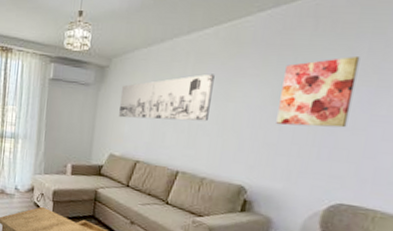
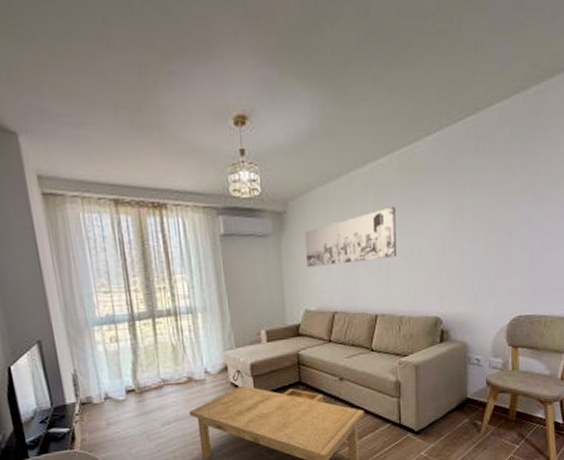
wall art: present [276,56,360,128] -> none [457,174,516,251]

